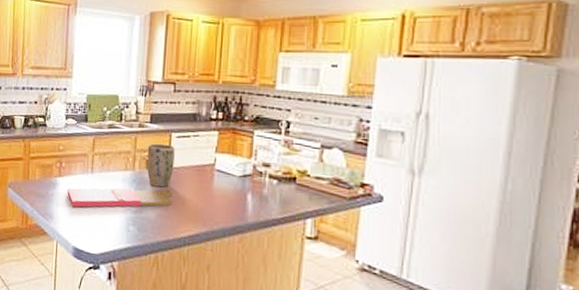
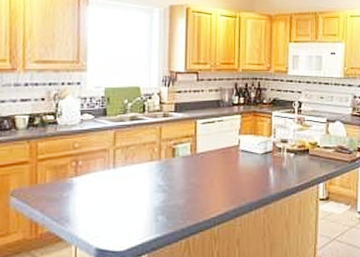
cutting board: present [67,188,172,208] -> none [86,174,200,206]
plant pot: present [146,143,175,188] -> none [173,131,201,174]

